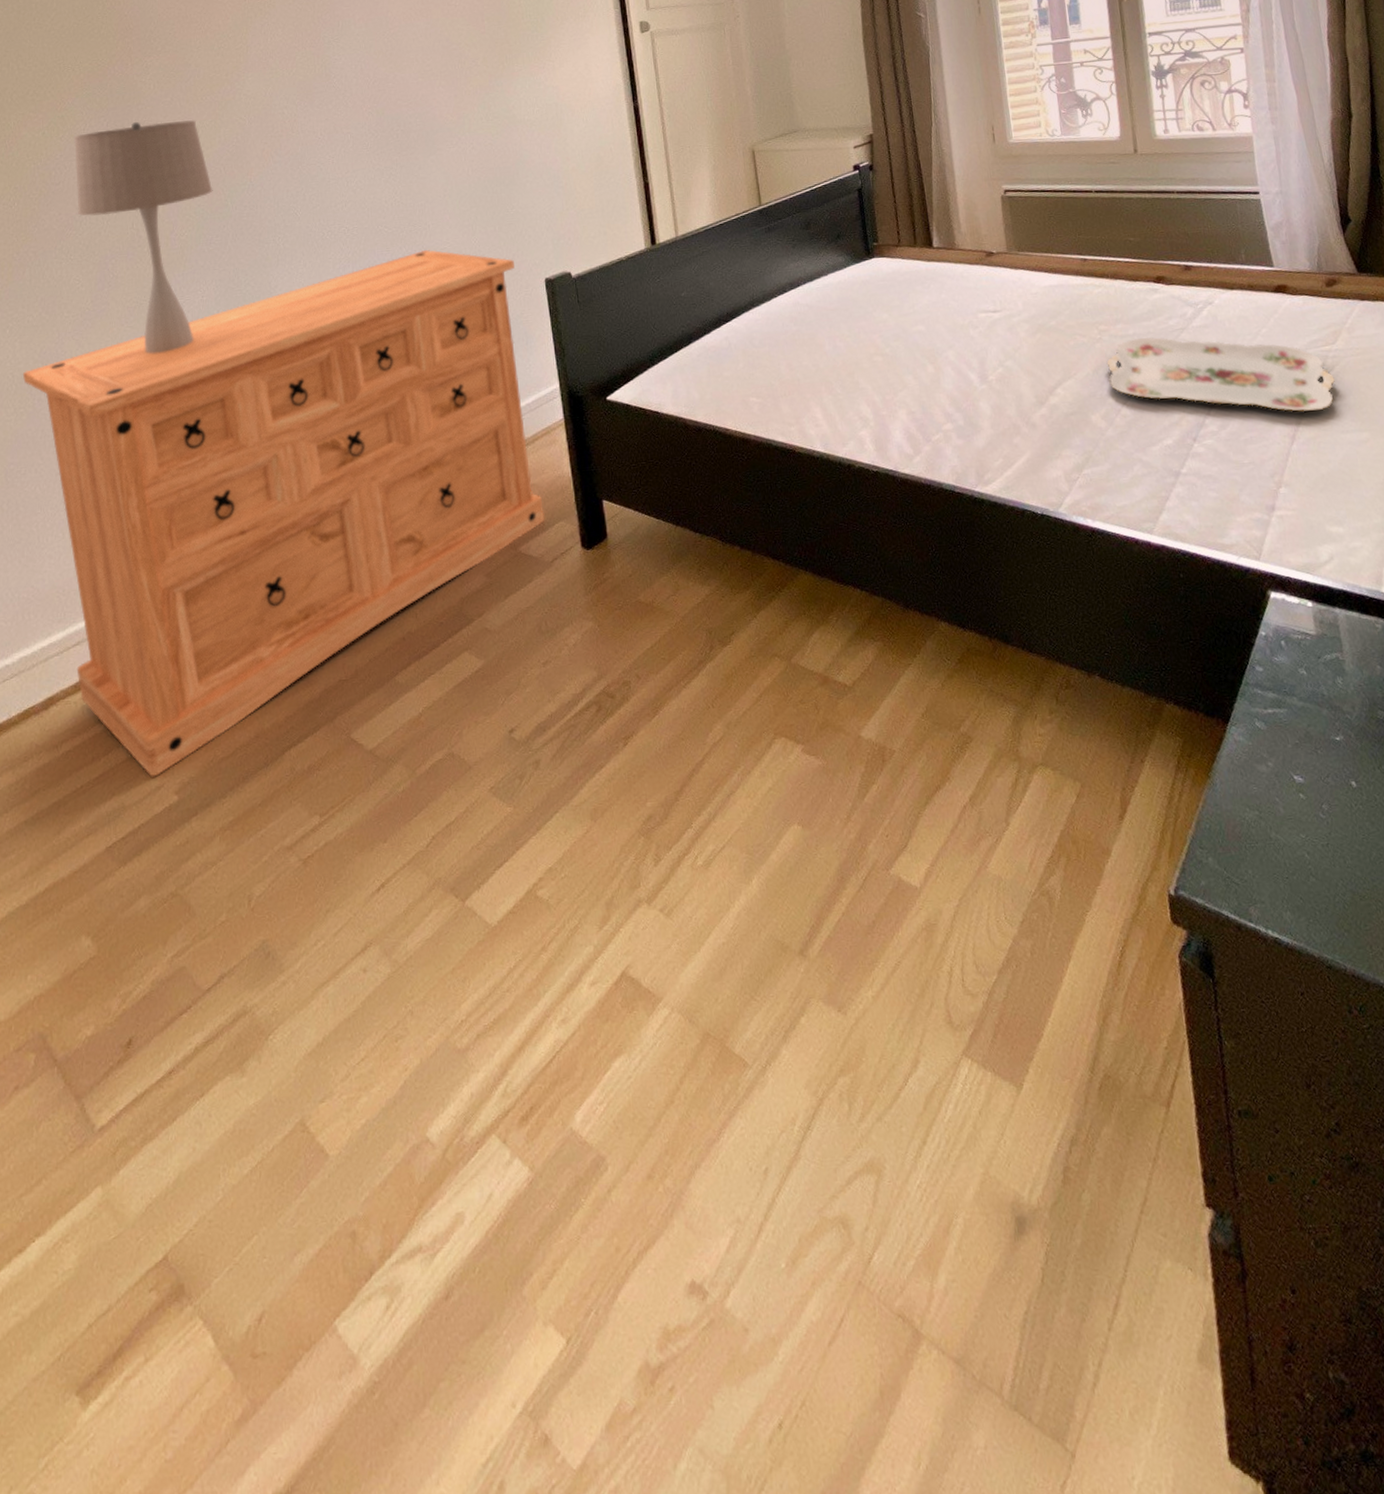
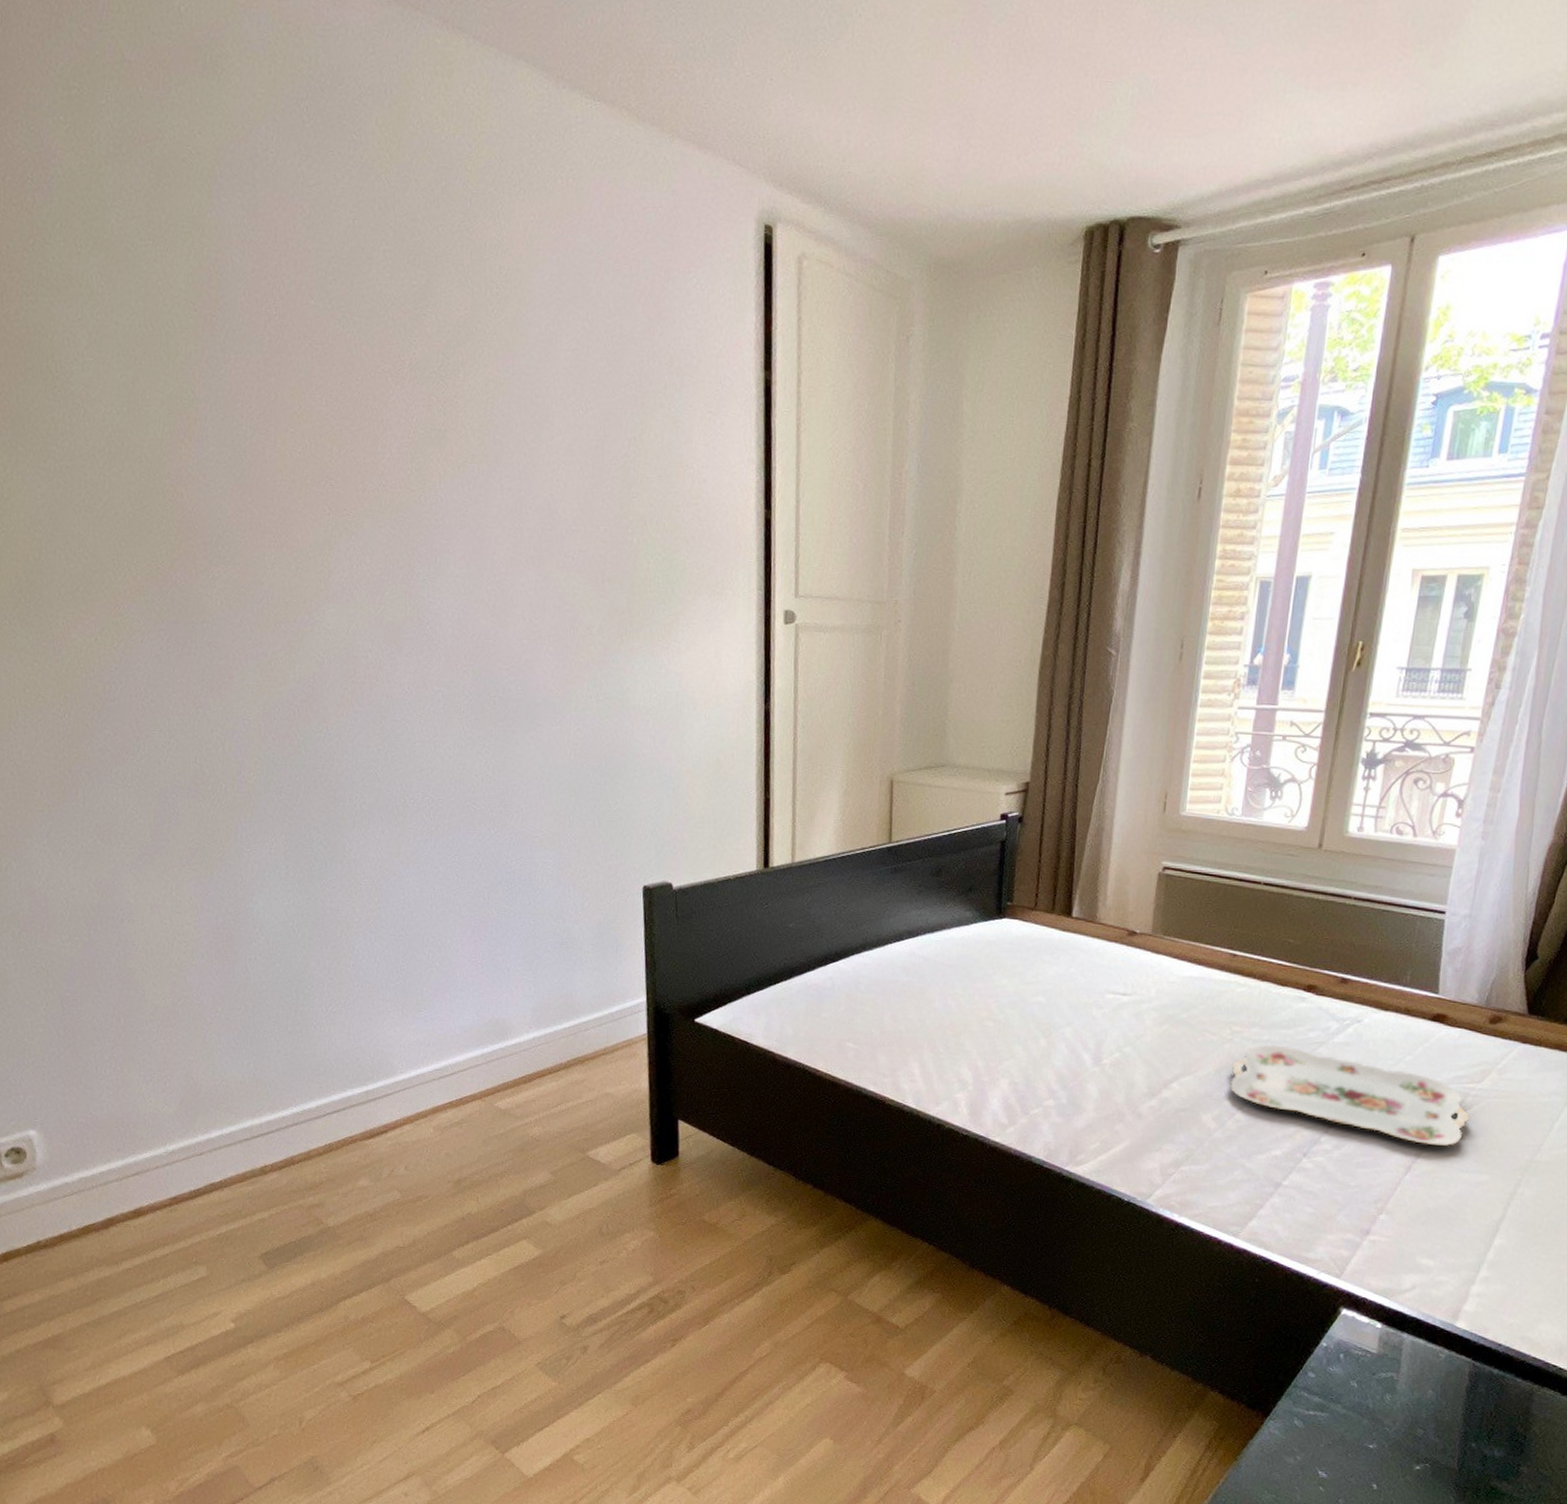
dresser: present [23,250,545,777] -> none [78,835,617,1304]
table lamp: present [73,119,213,354] -> none [130,641,285,902]

